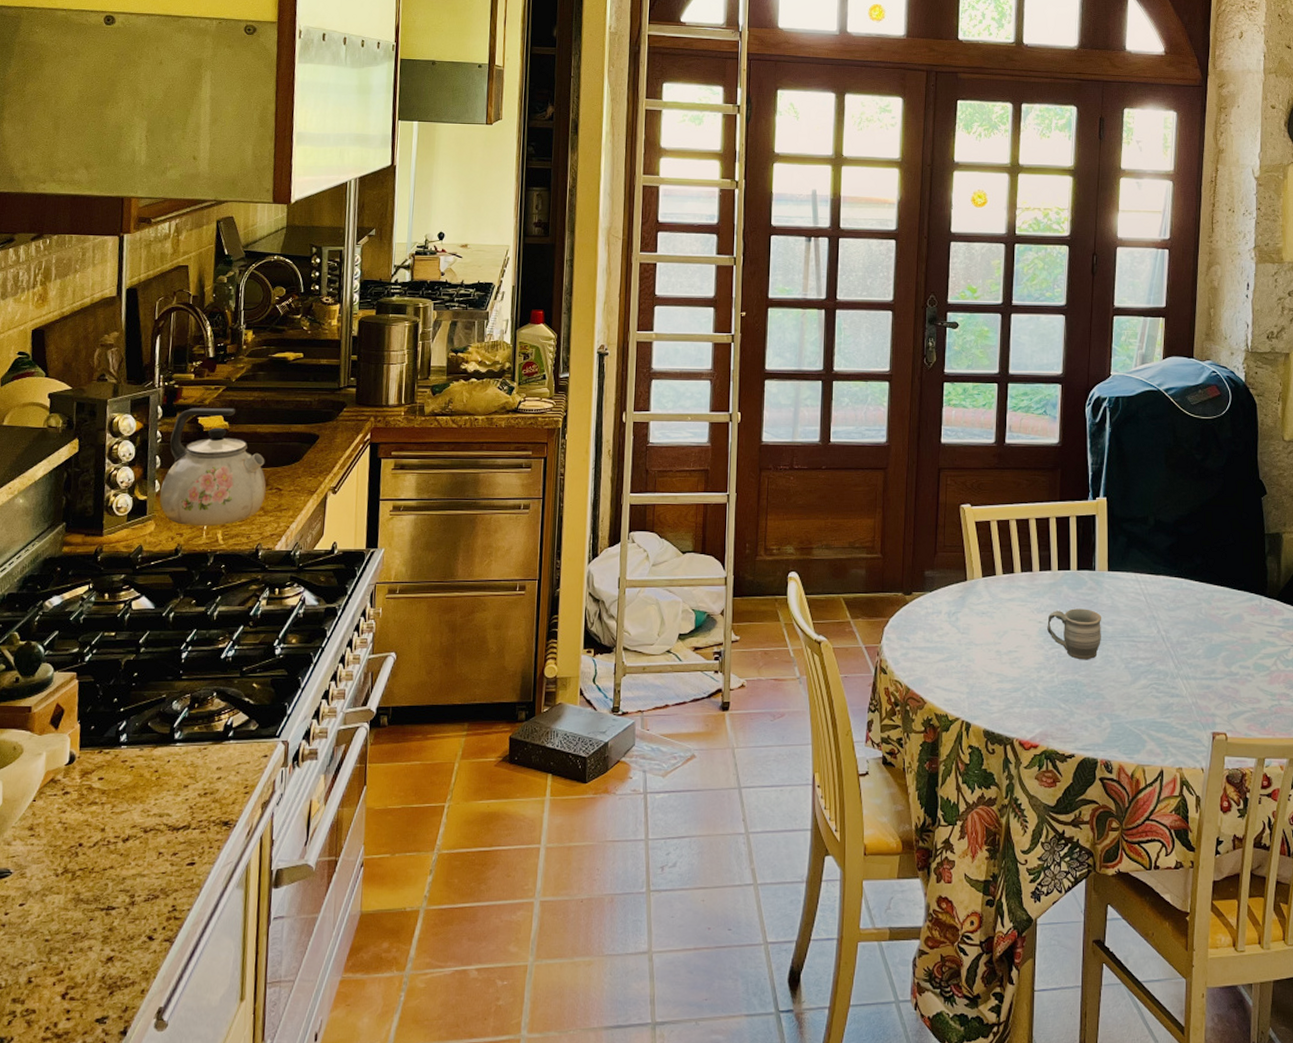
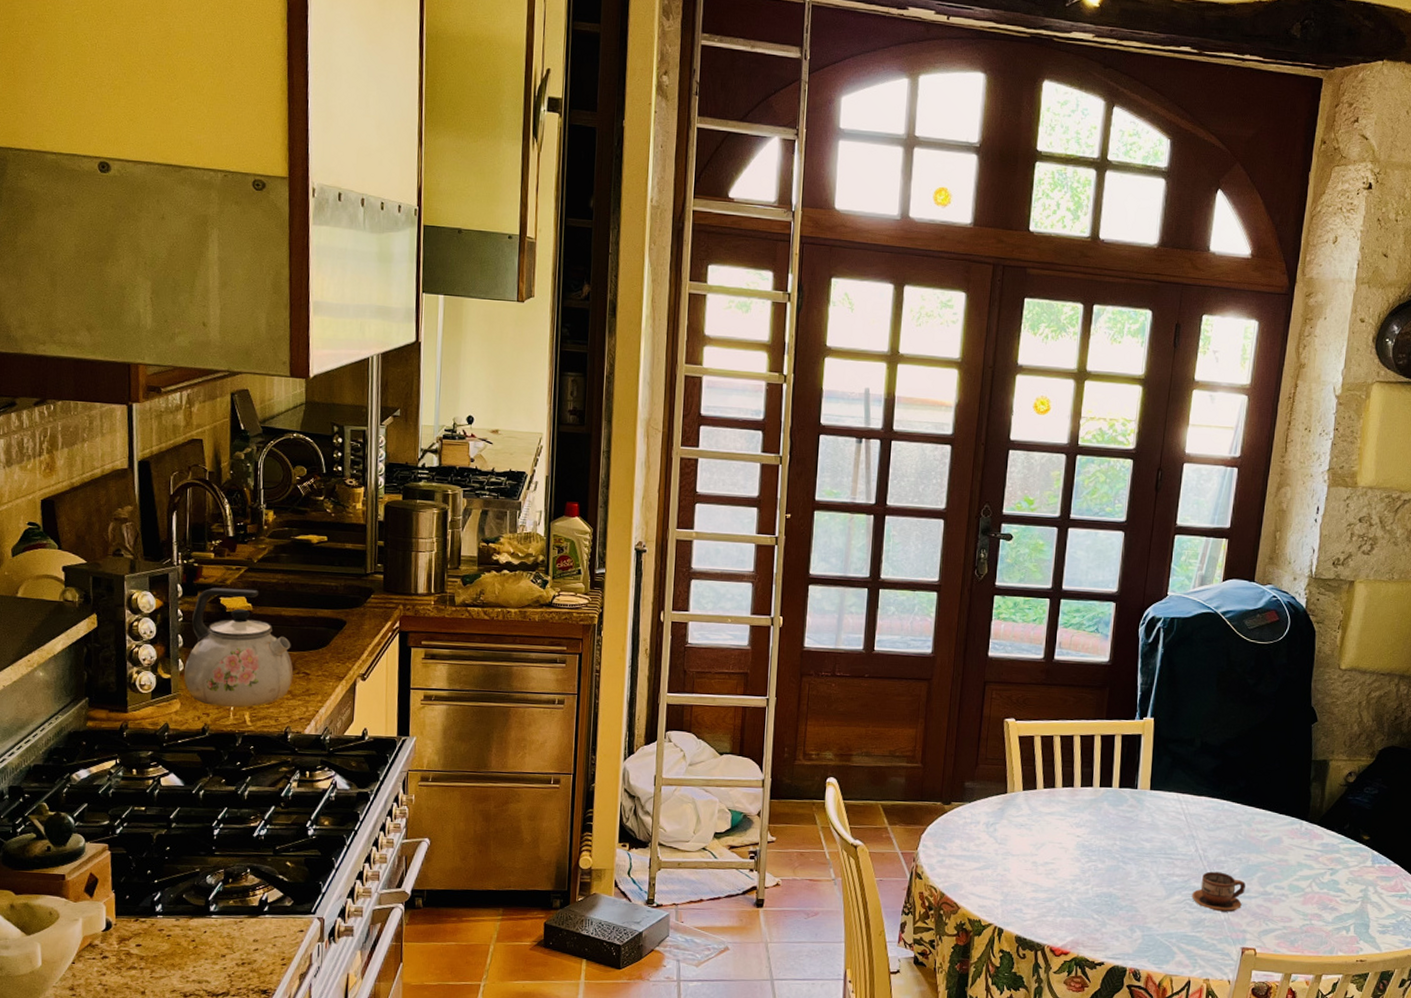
mug: present [1047,608,1102,660] -> none [1085,824,1141,875]
cup: none [1158,653,1210,695] -> present [1192,871,1246,912]

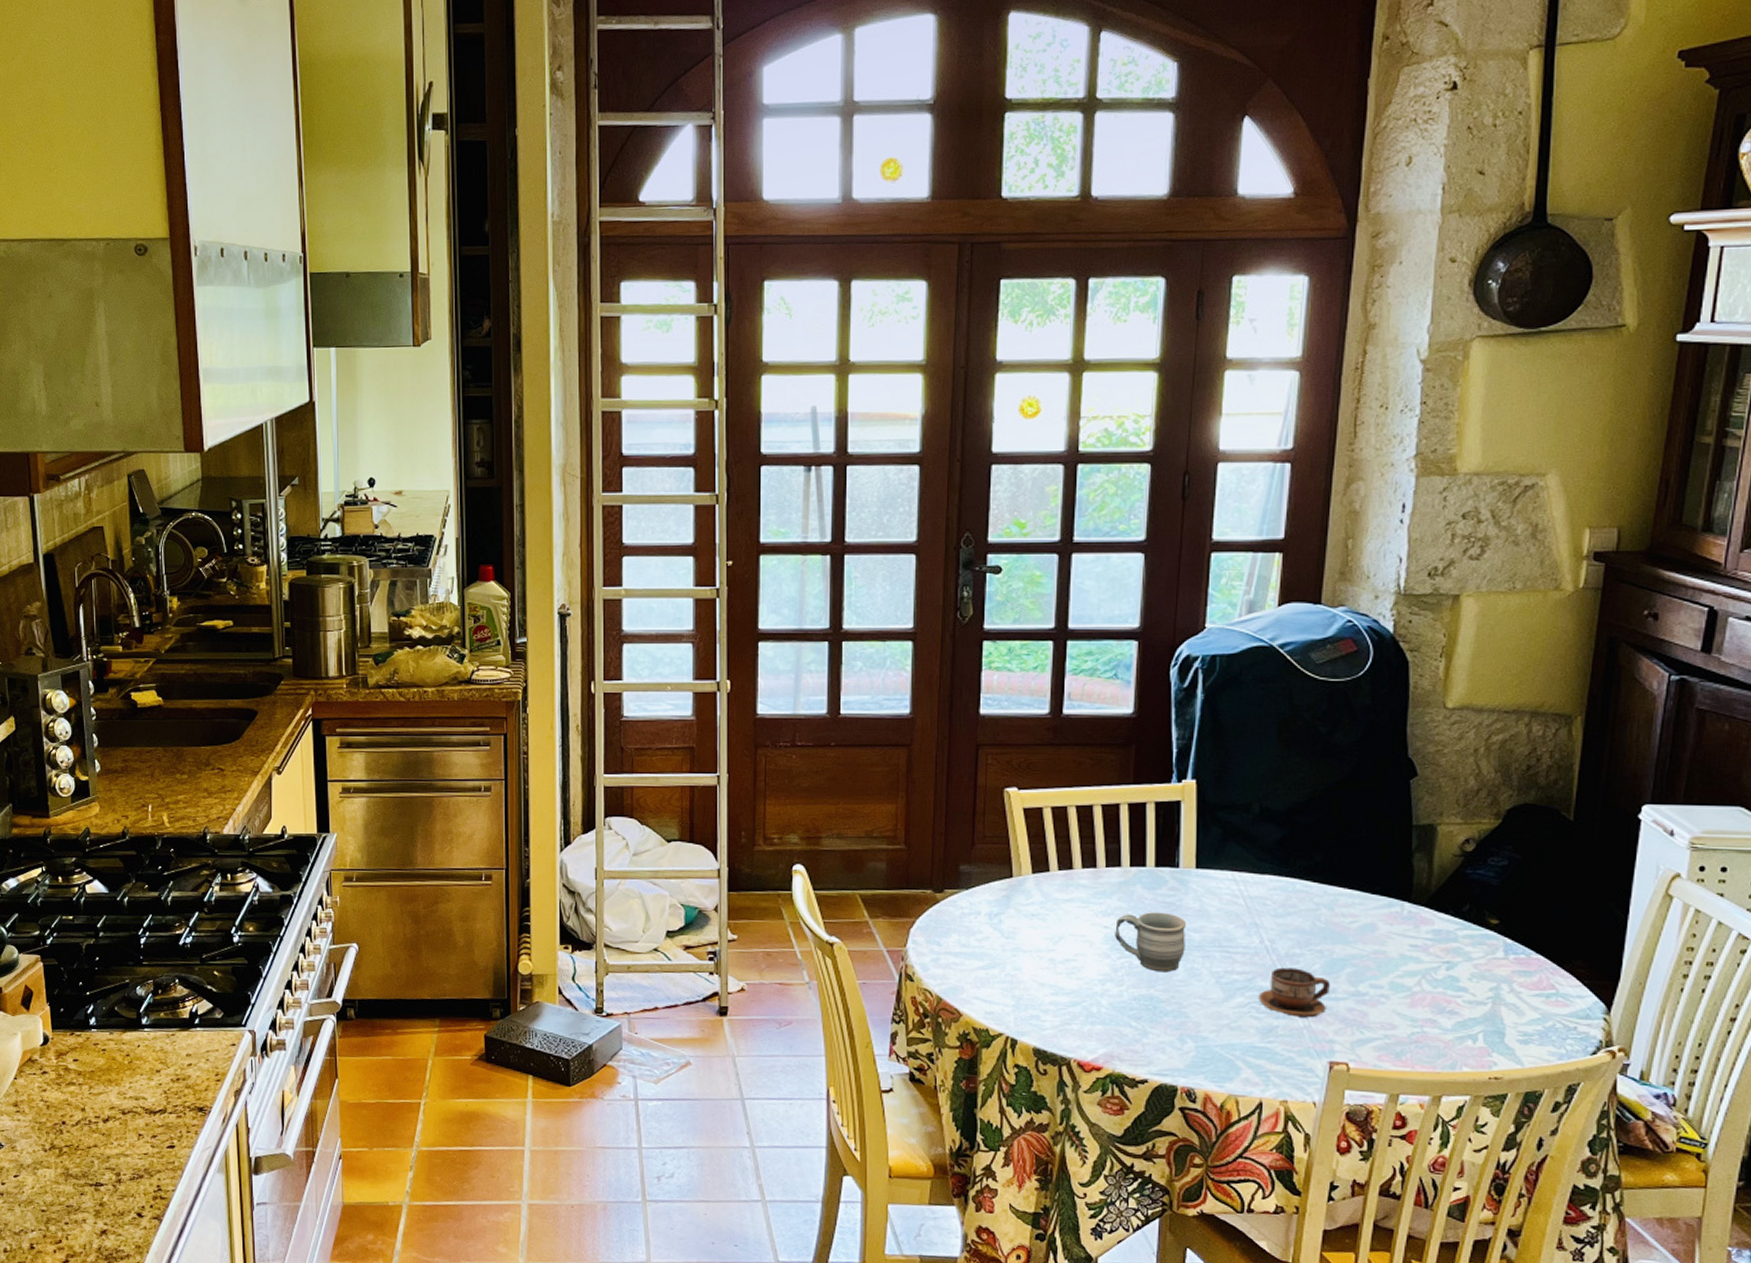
kettle: present [183,587,294,708] -> none [100,682,208,809]
mug: none [1085,824,1141,875] -> present [1115,912,1187,973]

